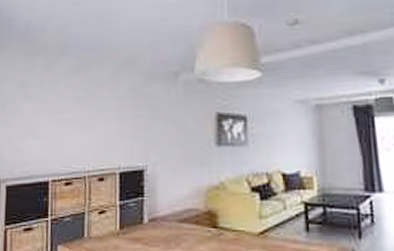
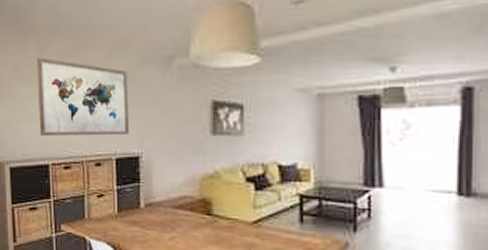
wall art: none [41,75,135,153] -> present [36,57,130,137]

